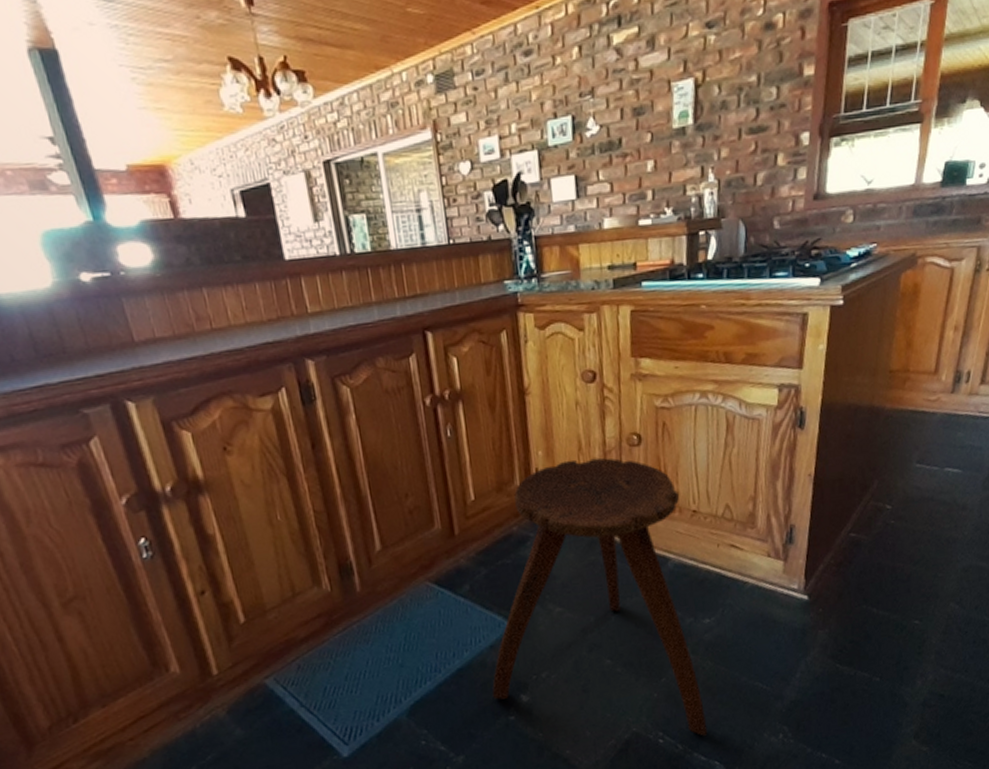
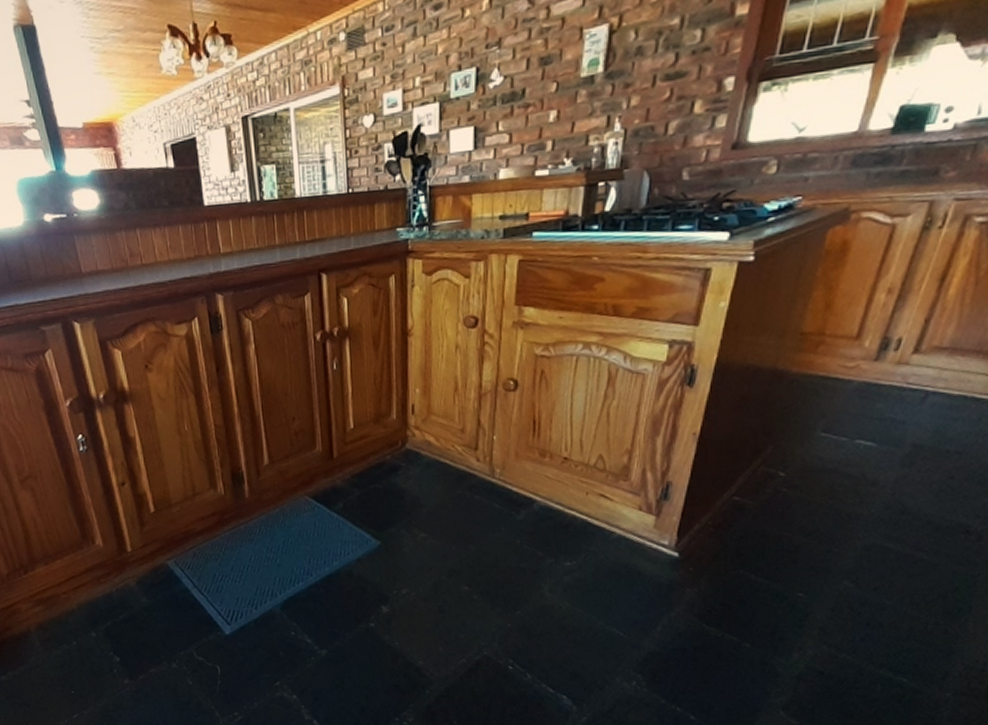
stool: present [492,457,708,736] -> none [356,399,558,670]

